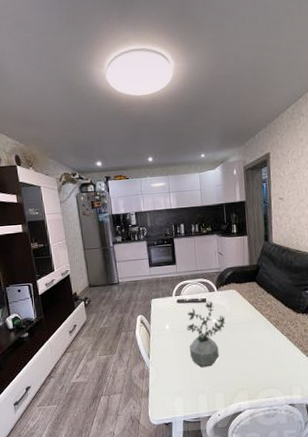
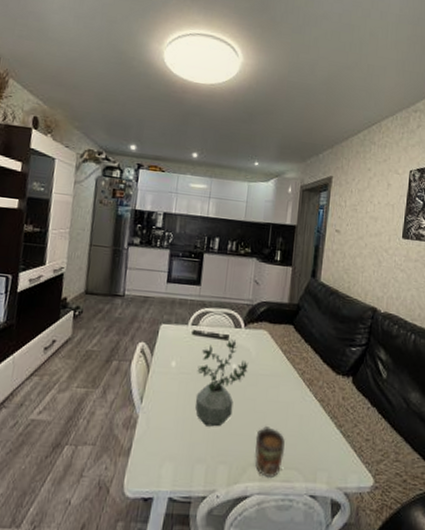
mug: none [240,360,265,397] -> present [254,426,285,479]

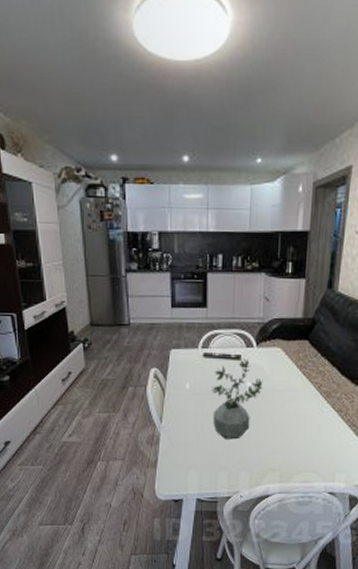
mug: present [254,426,285,479] -> none [273,437,304,480]

